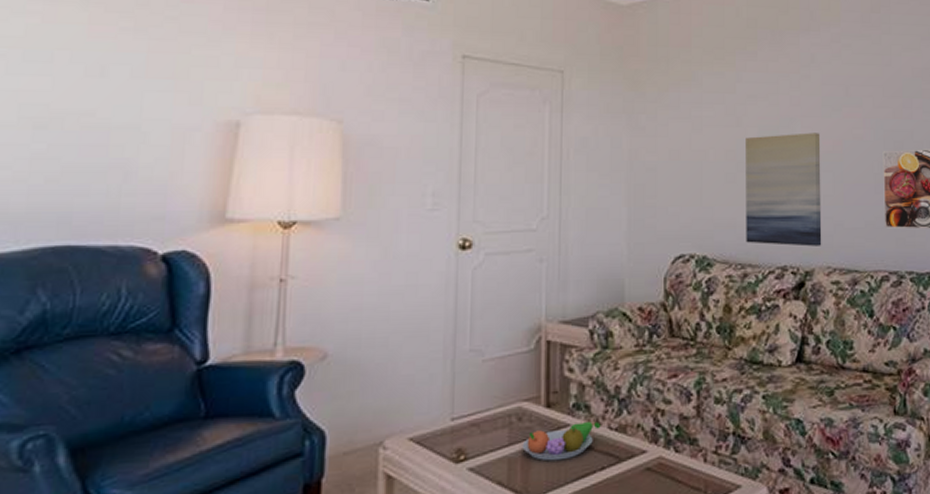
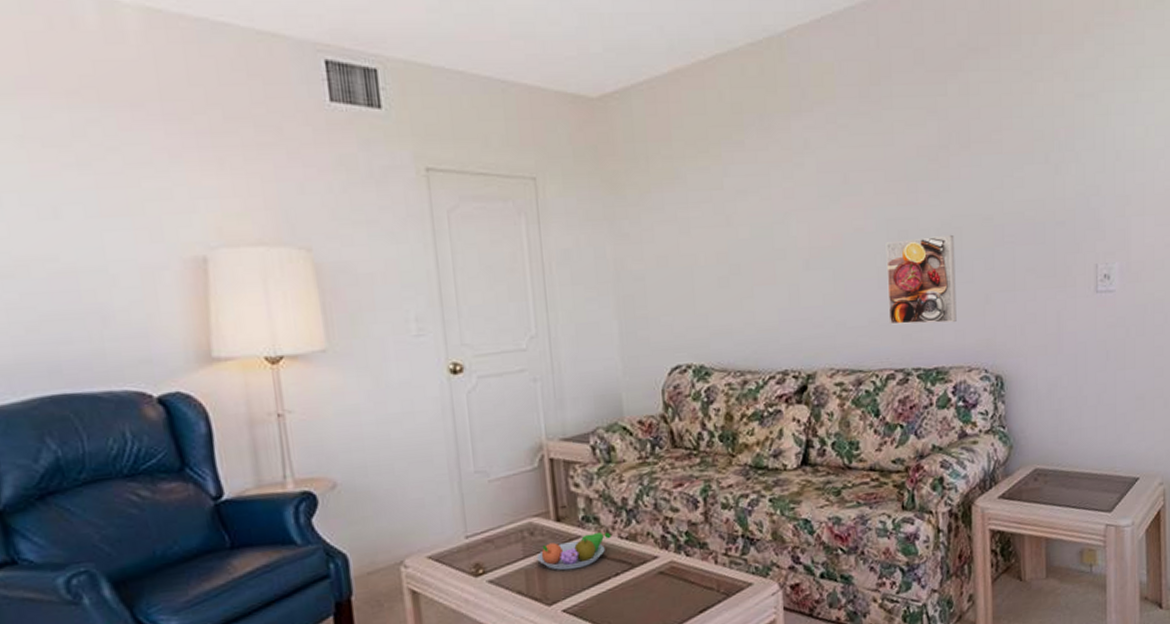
wall art: present [746,133,822,246] -> none [737,227,824,350]

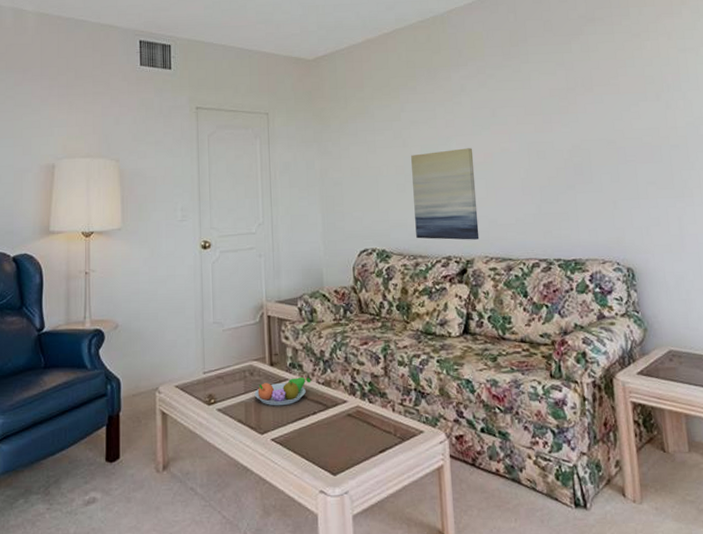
wall art: none [737,227,824,350] -> present [411,148,480,240]
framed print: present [886,234,957,325] -> none [527,154,590,224]

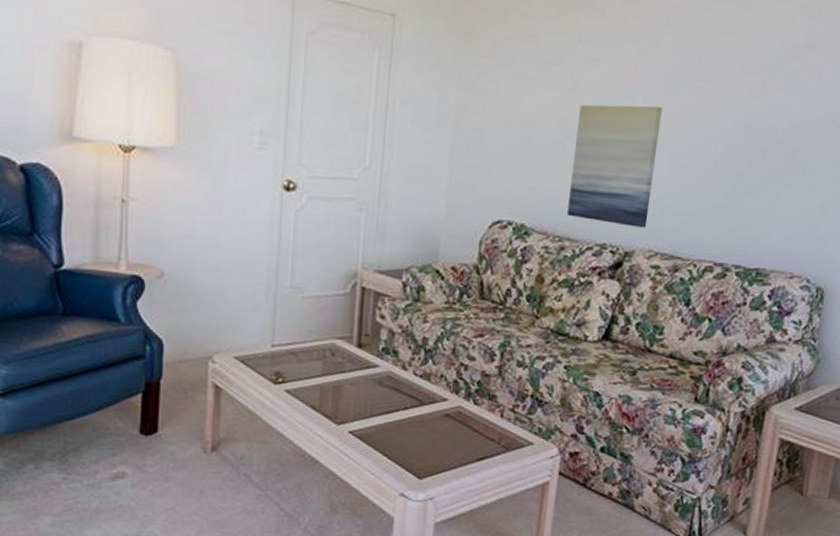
fruit bowl: present [254,376,311,406] -> none [333,365,407,396]

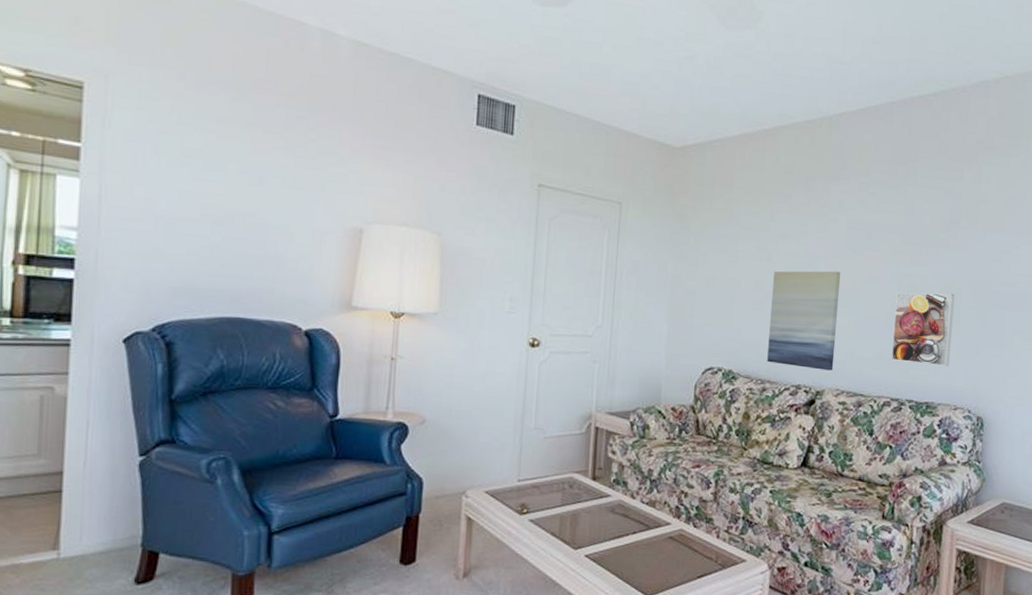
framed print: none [717,134,802,227] -> present [891,292,955,367]

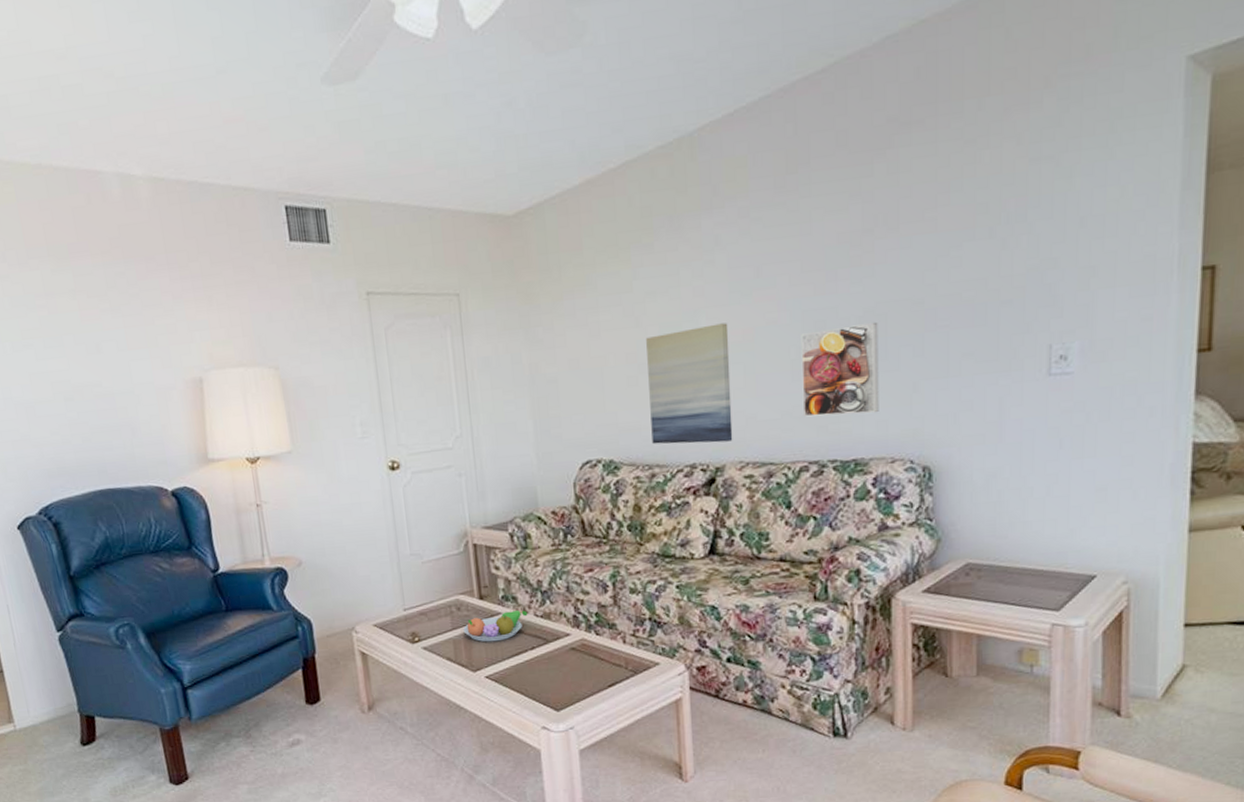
fruit bowl: none [571,494,635,523] -> present [463,609,528,642]

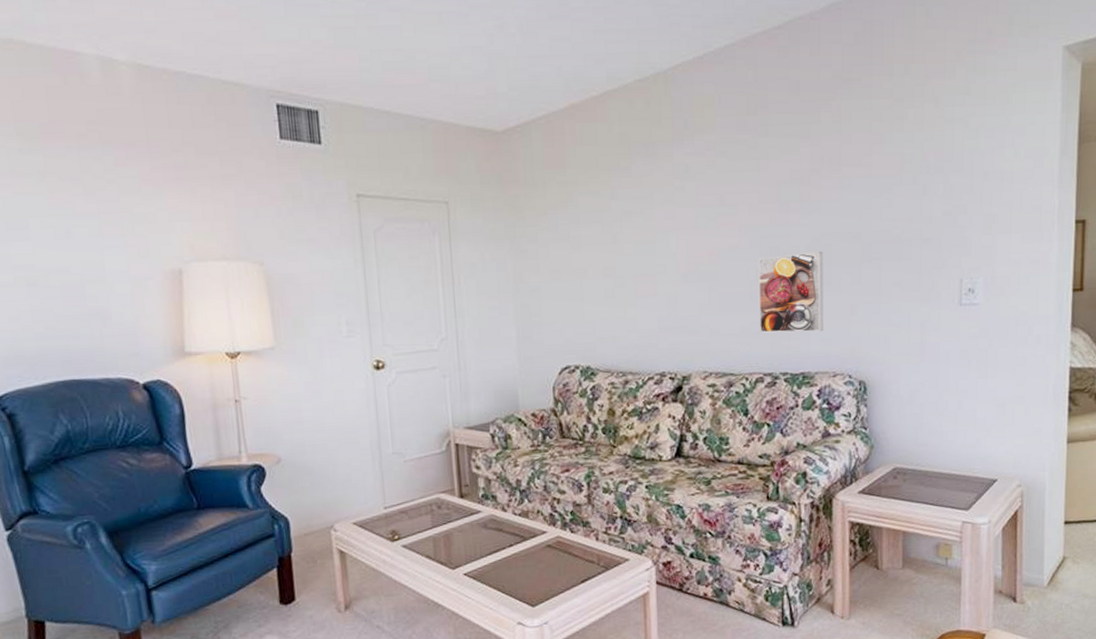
fruit bowl: present [463,609,528,642] -> none [443,508,507,540]
wall art: present [646,323,733,445] -> none [622,244,698,354]

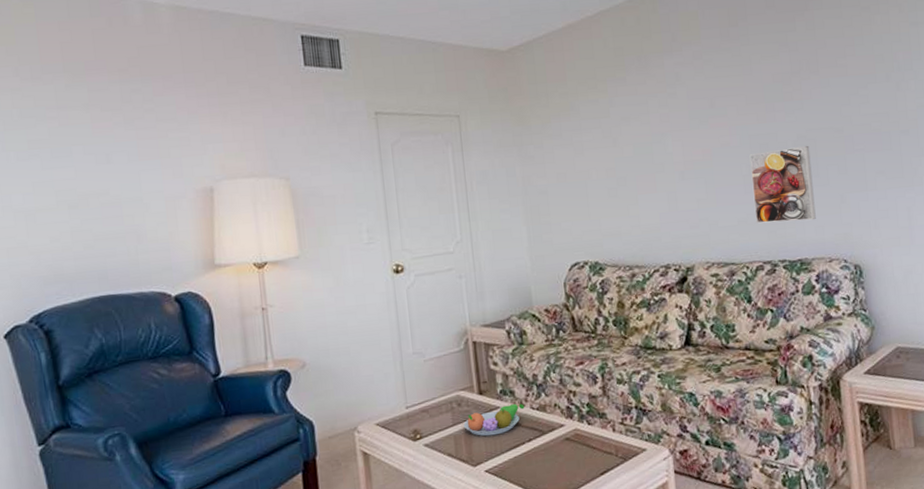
fruit bowl: none [443,508,507,540] -> present [463,403,525,436]

